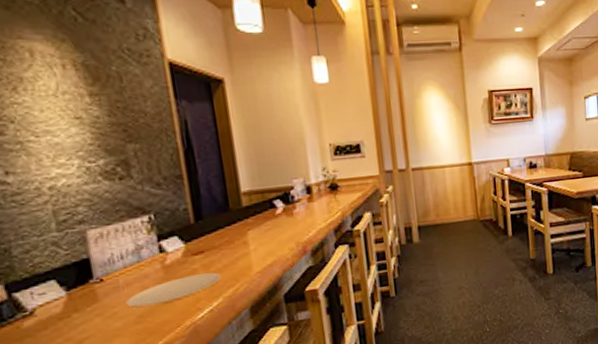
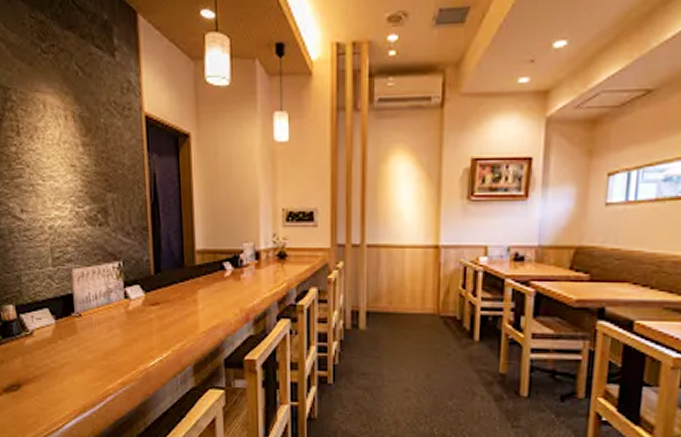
plate: present [125,272,221,308] -> none [96,324,172,346]

